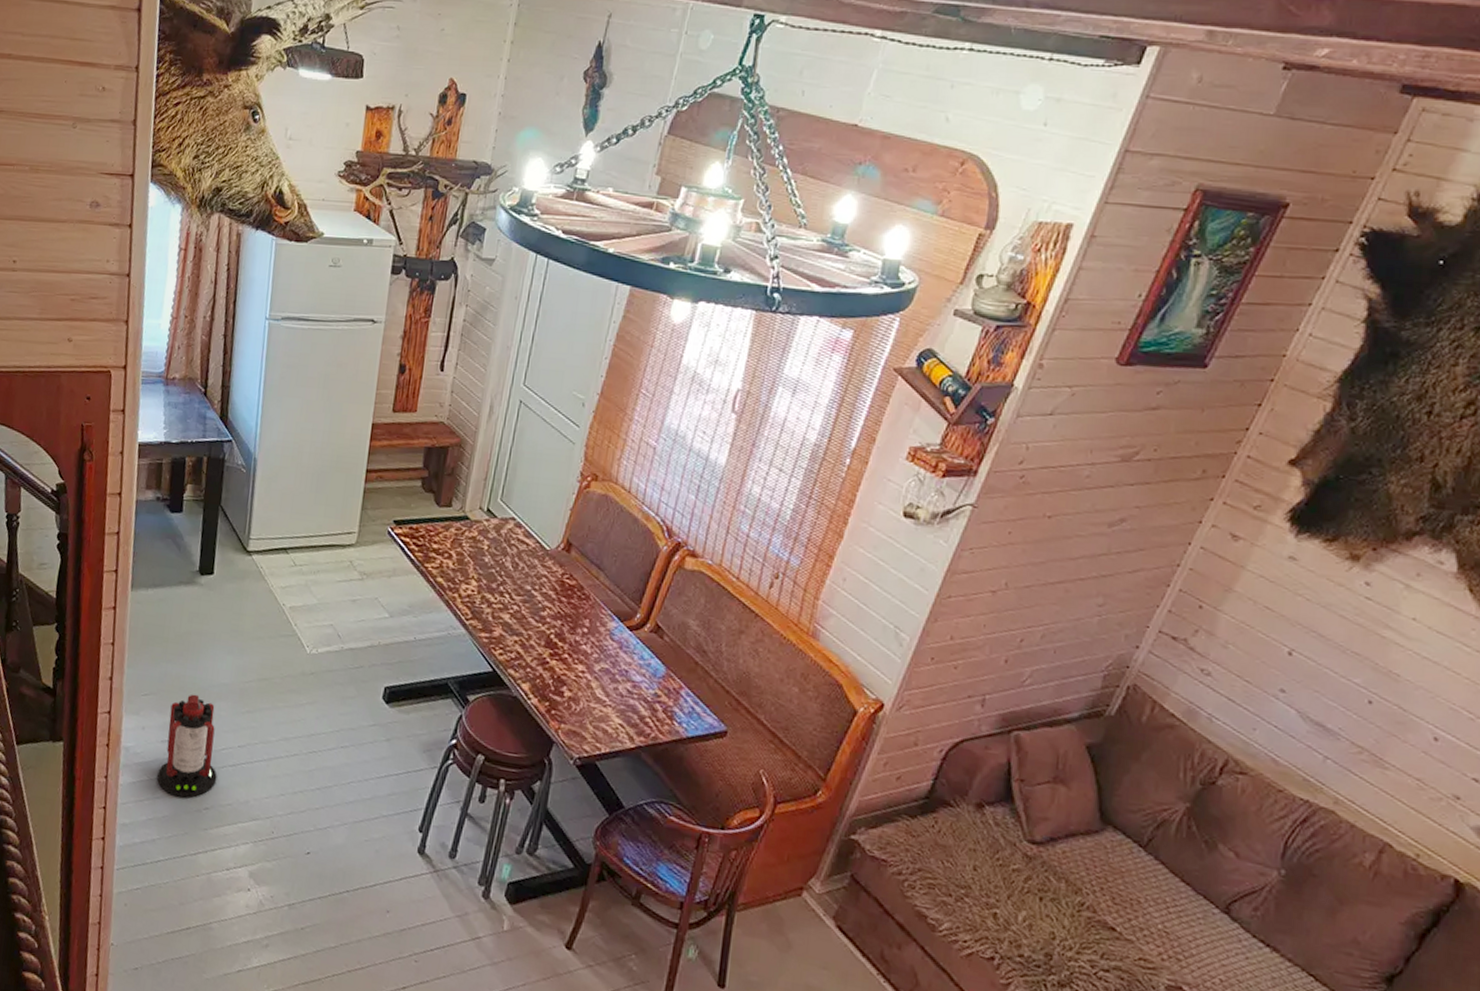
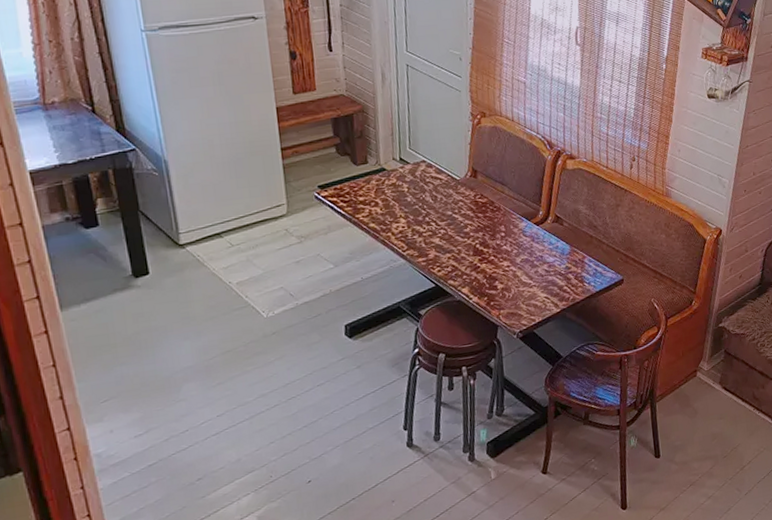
lantern: present [156,694,217,798] -> none [136,384,203,480]

